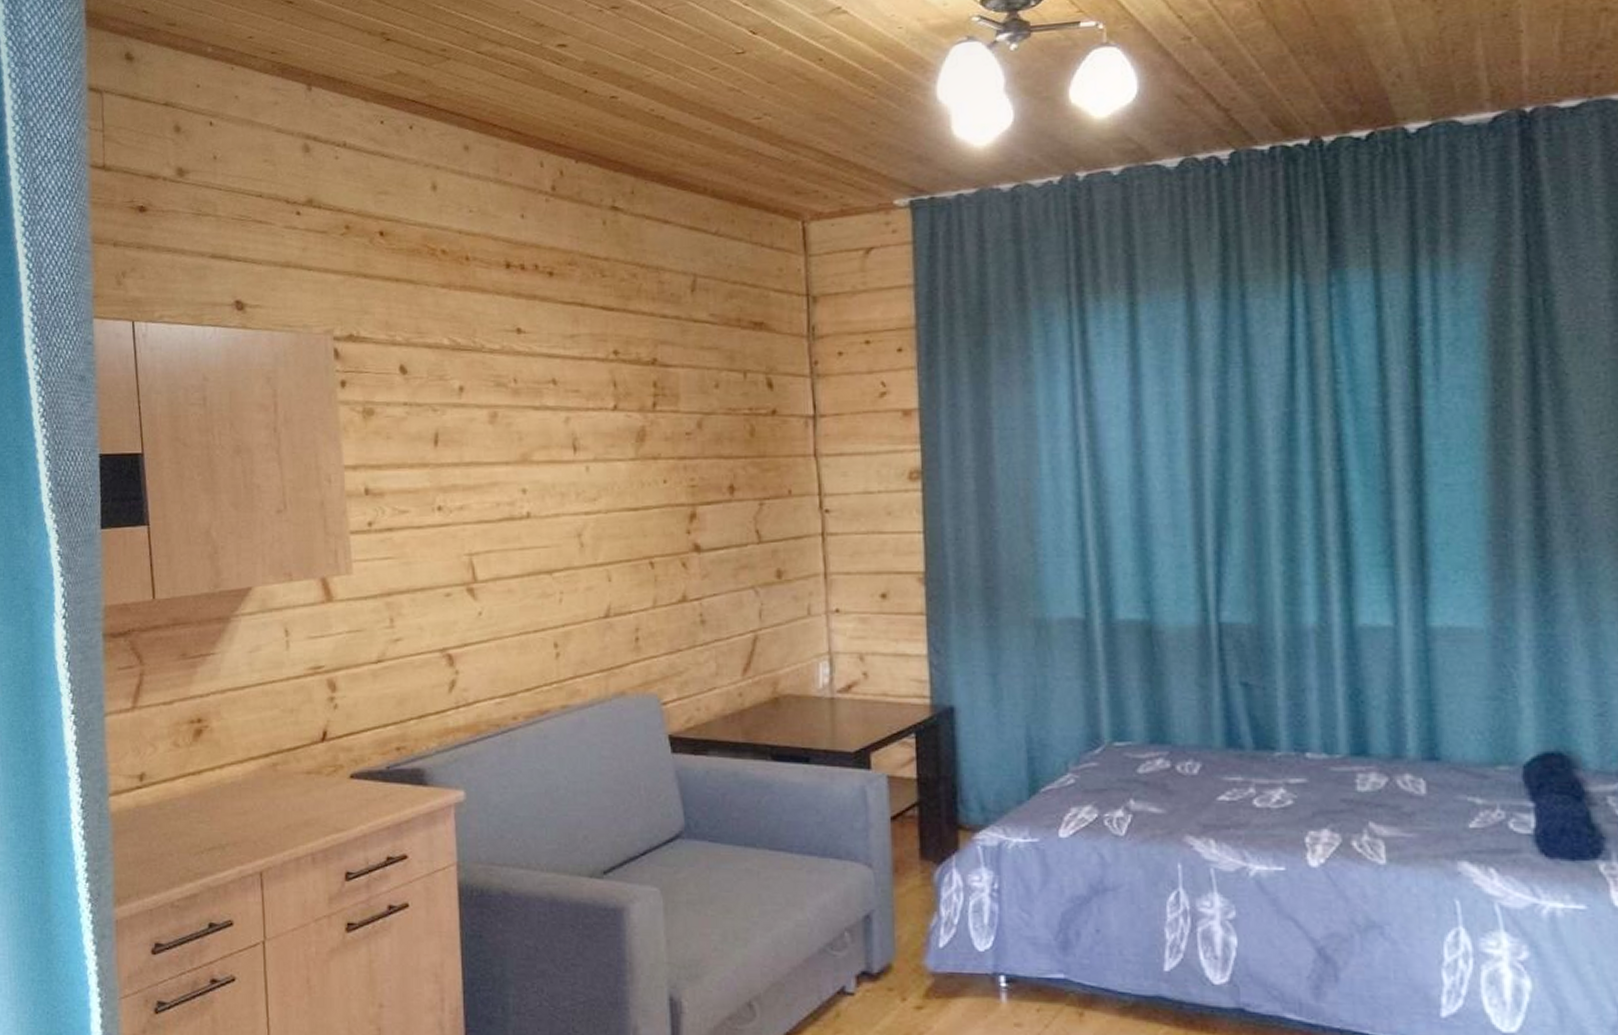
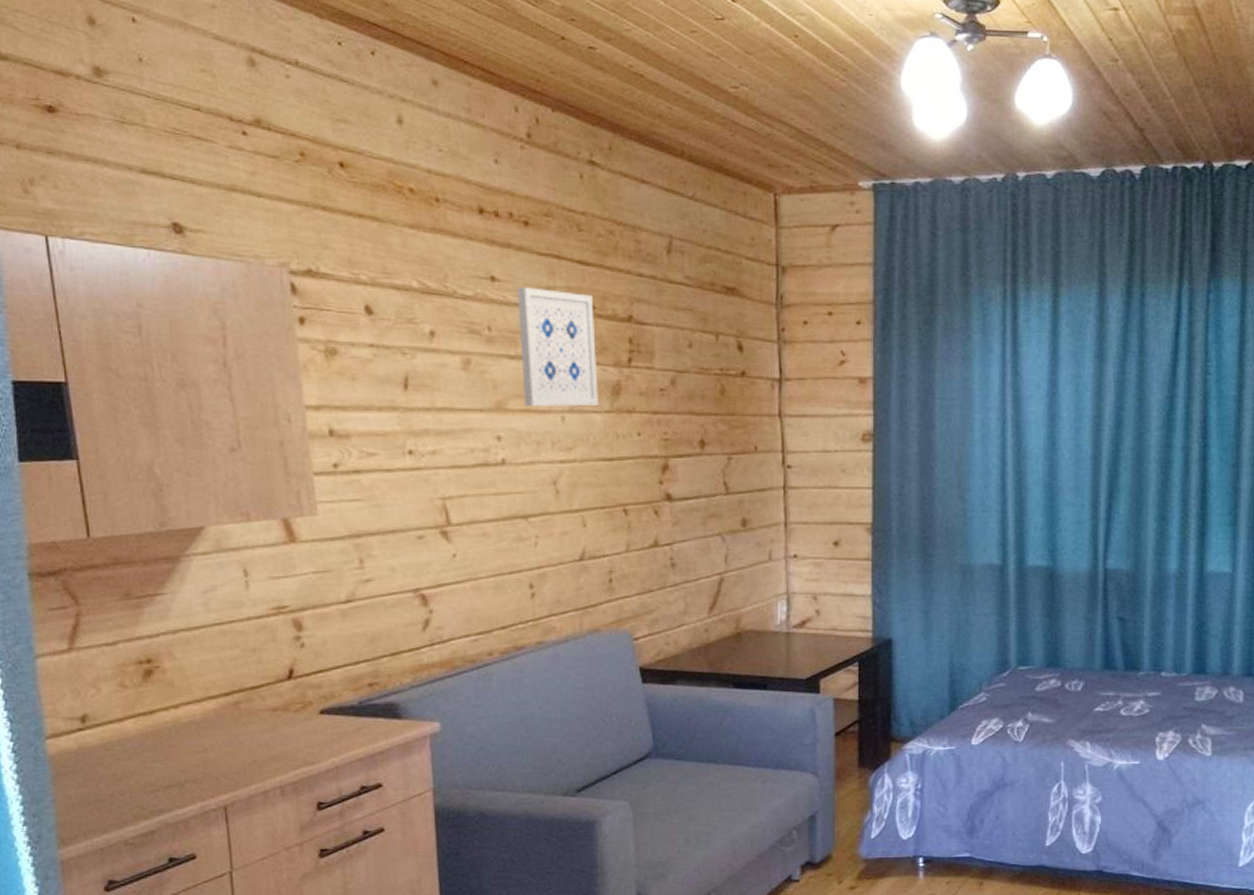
wall art: none [542,337,623,458] -> present [517,287,598,407]

